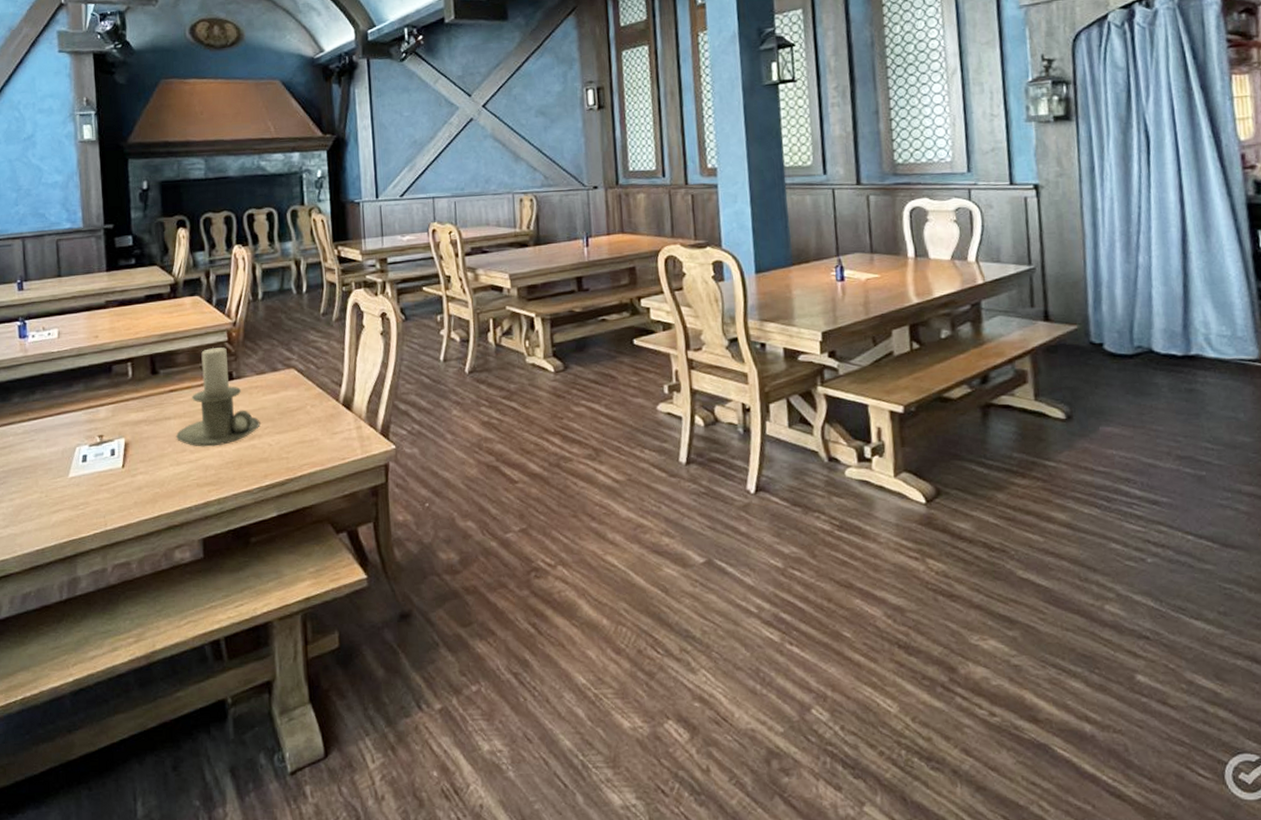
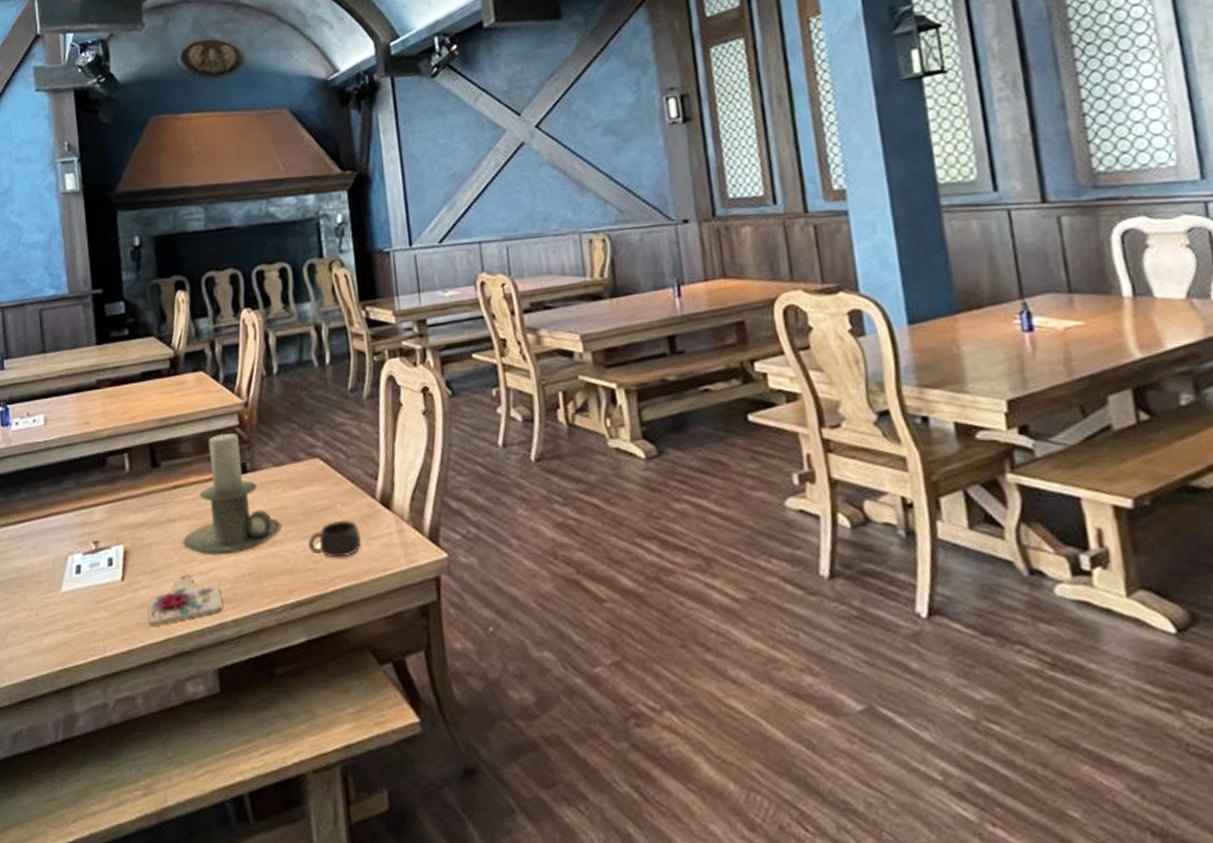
cutting board: none [144,463,209,505] -> present [148,575,223,626]
cup: none [281,418,326,449] -> present [307,519,361,559]

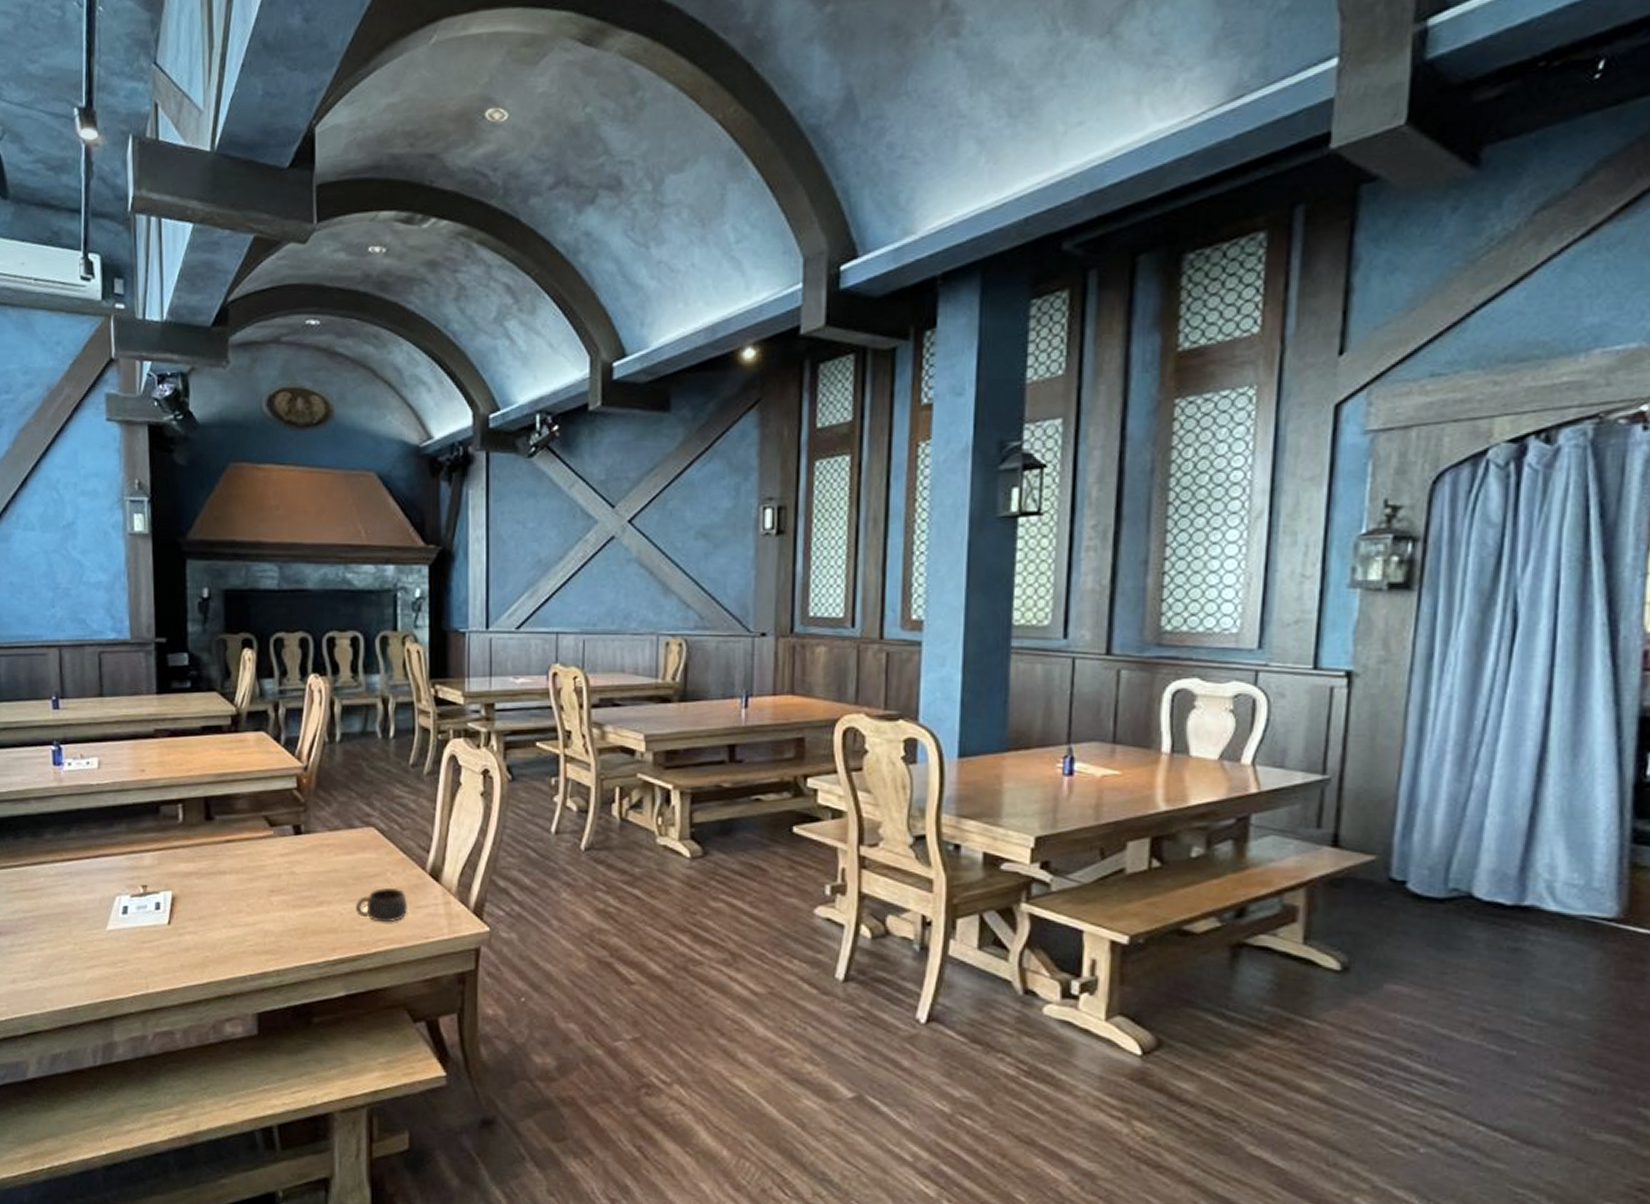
cutting board: present [148,575,223,626] -> none [191,925,267,969]
candle holder: present [182,433,282,556] -> none [231,794,331,910]

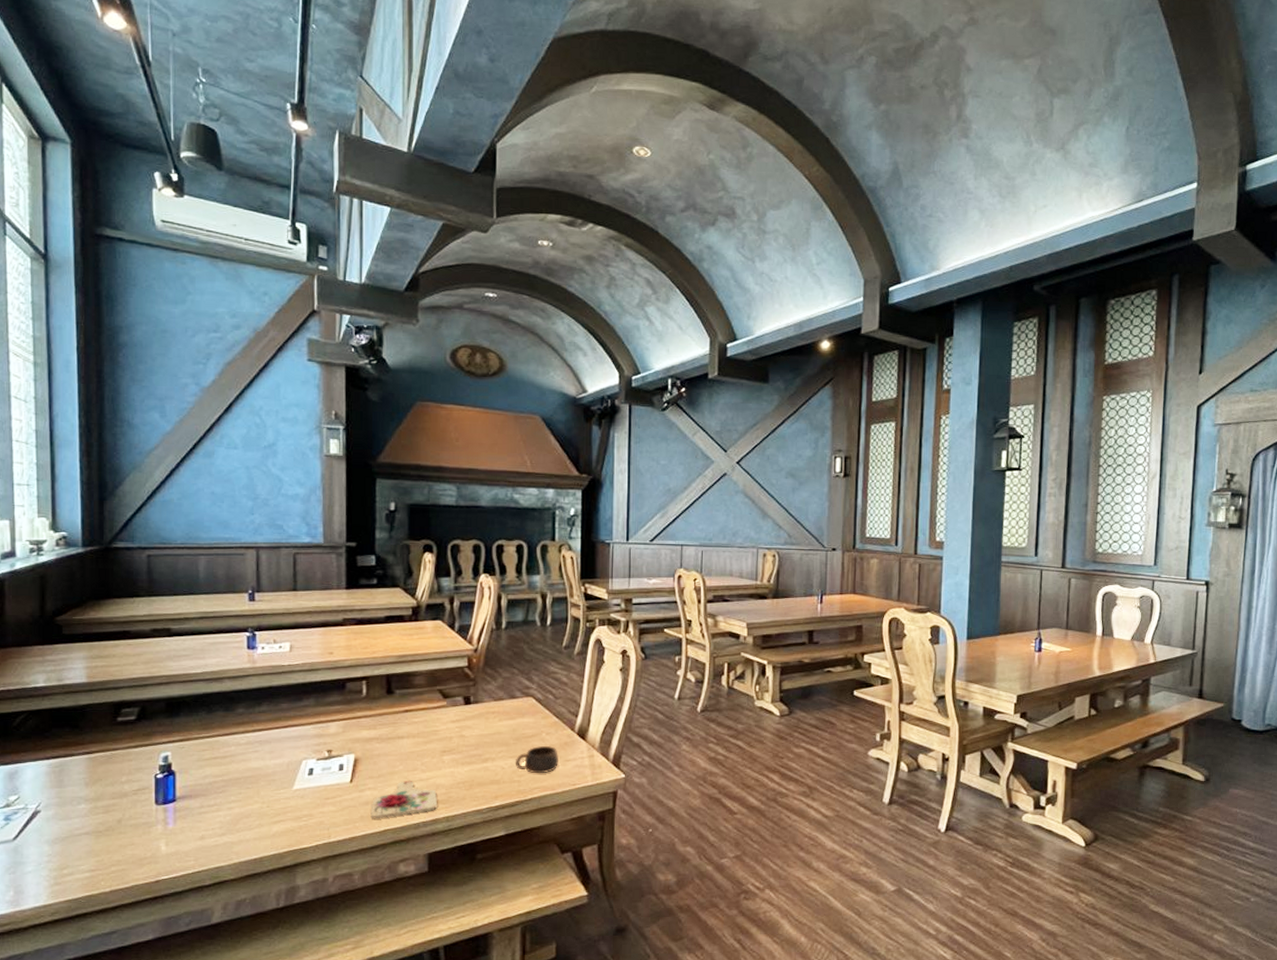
cutting board: none [191,925,267,969] -> present [370,781,438,819]

